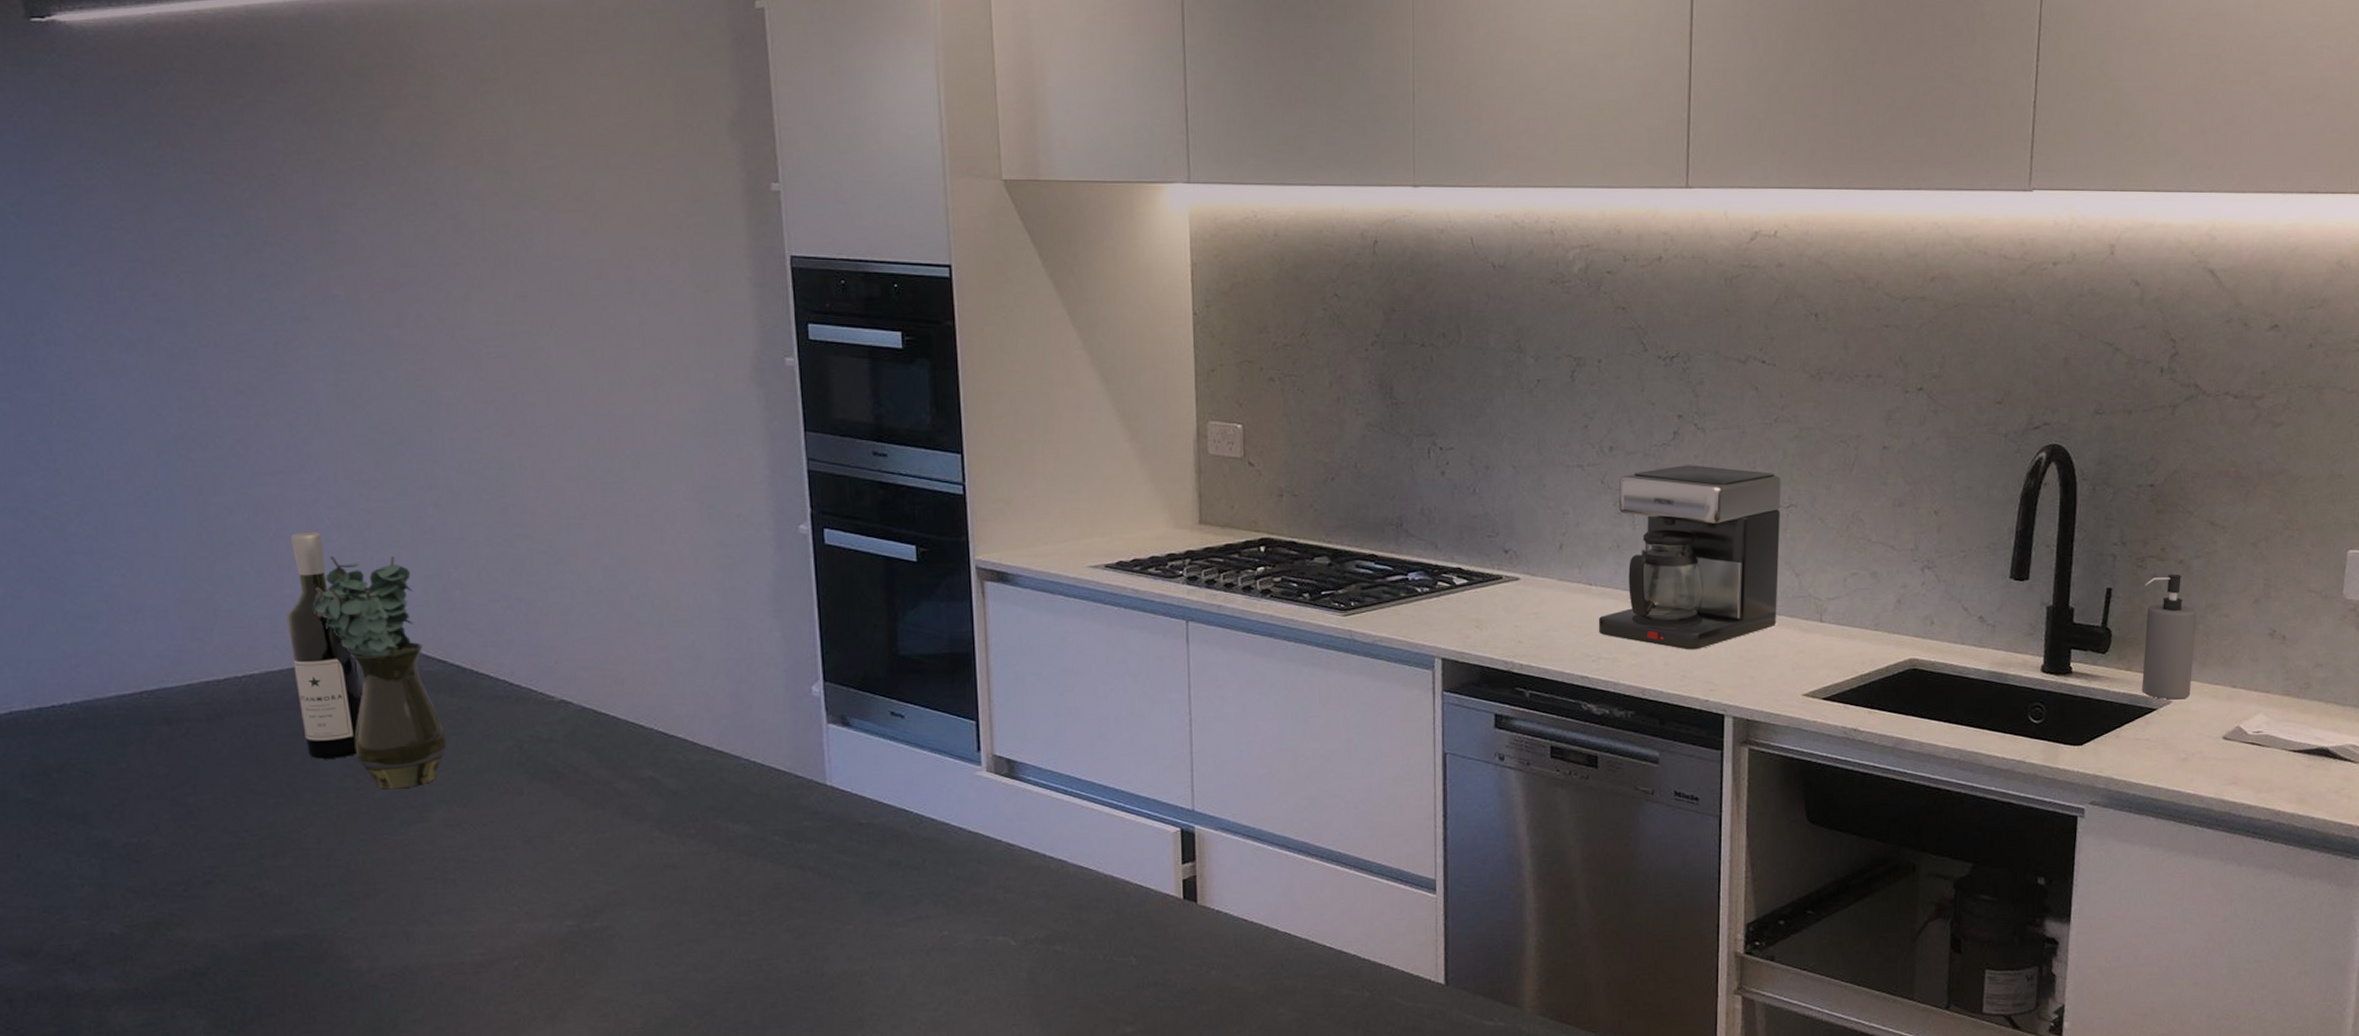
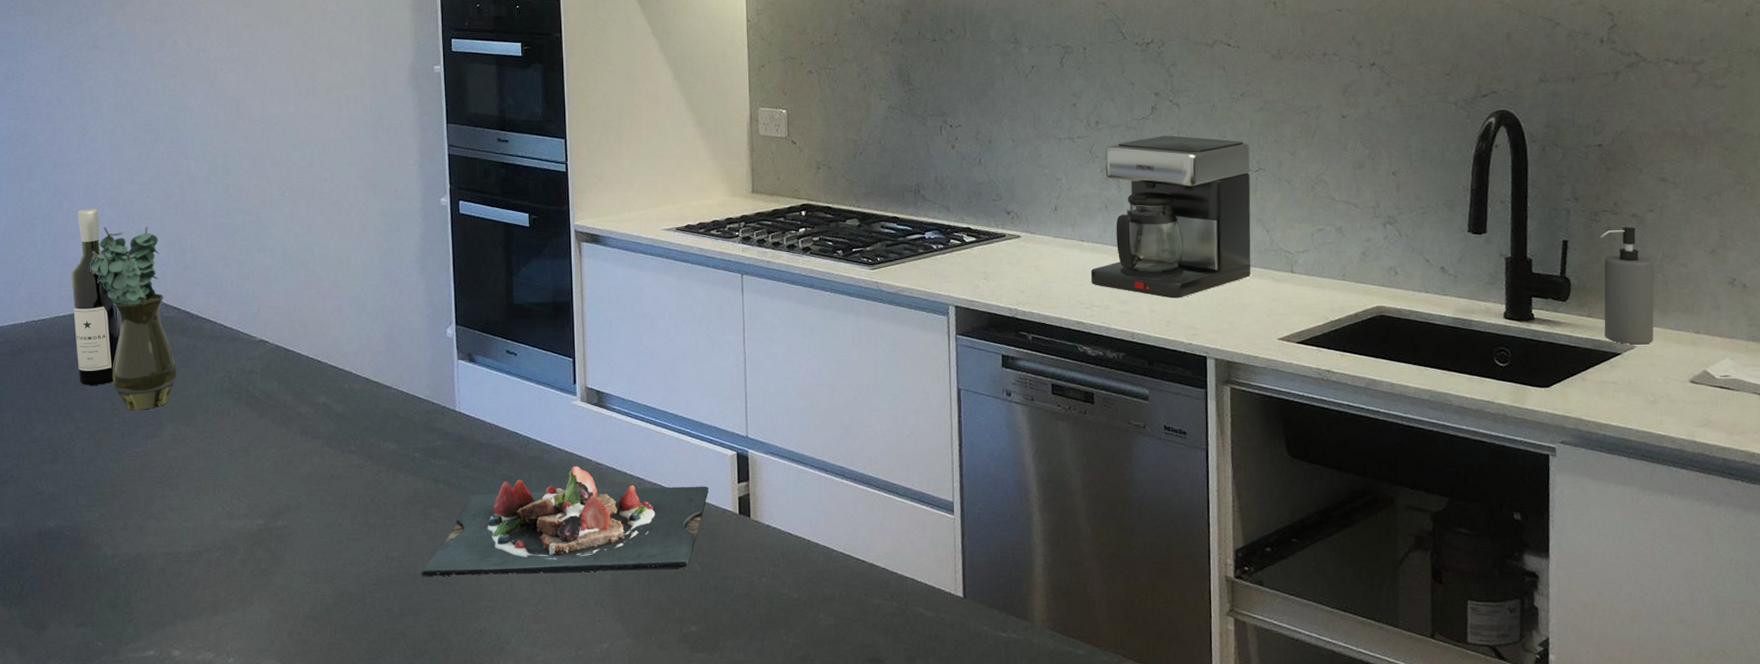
platter: none [786,848,1148,983] -> present [421,466,709,578]

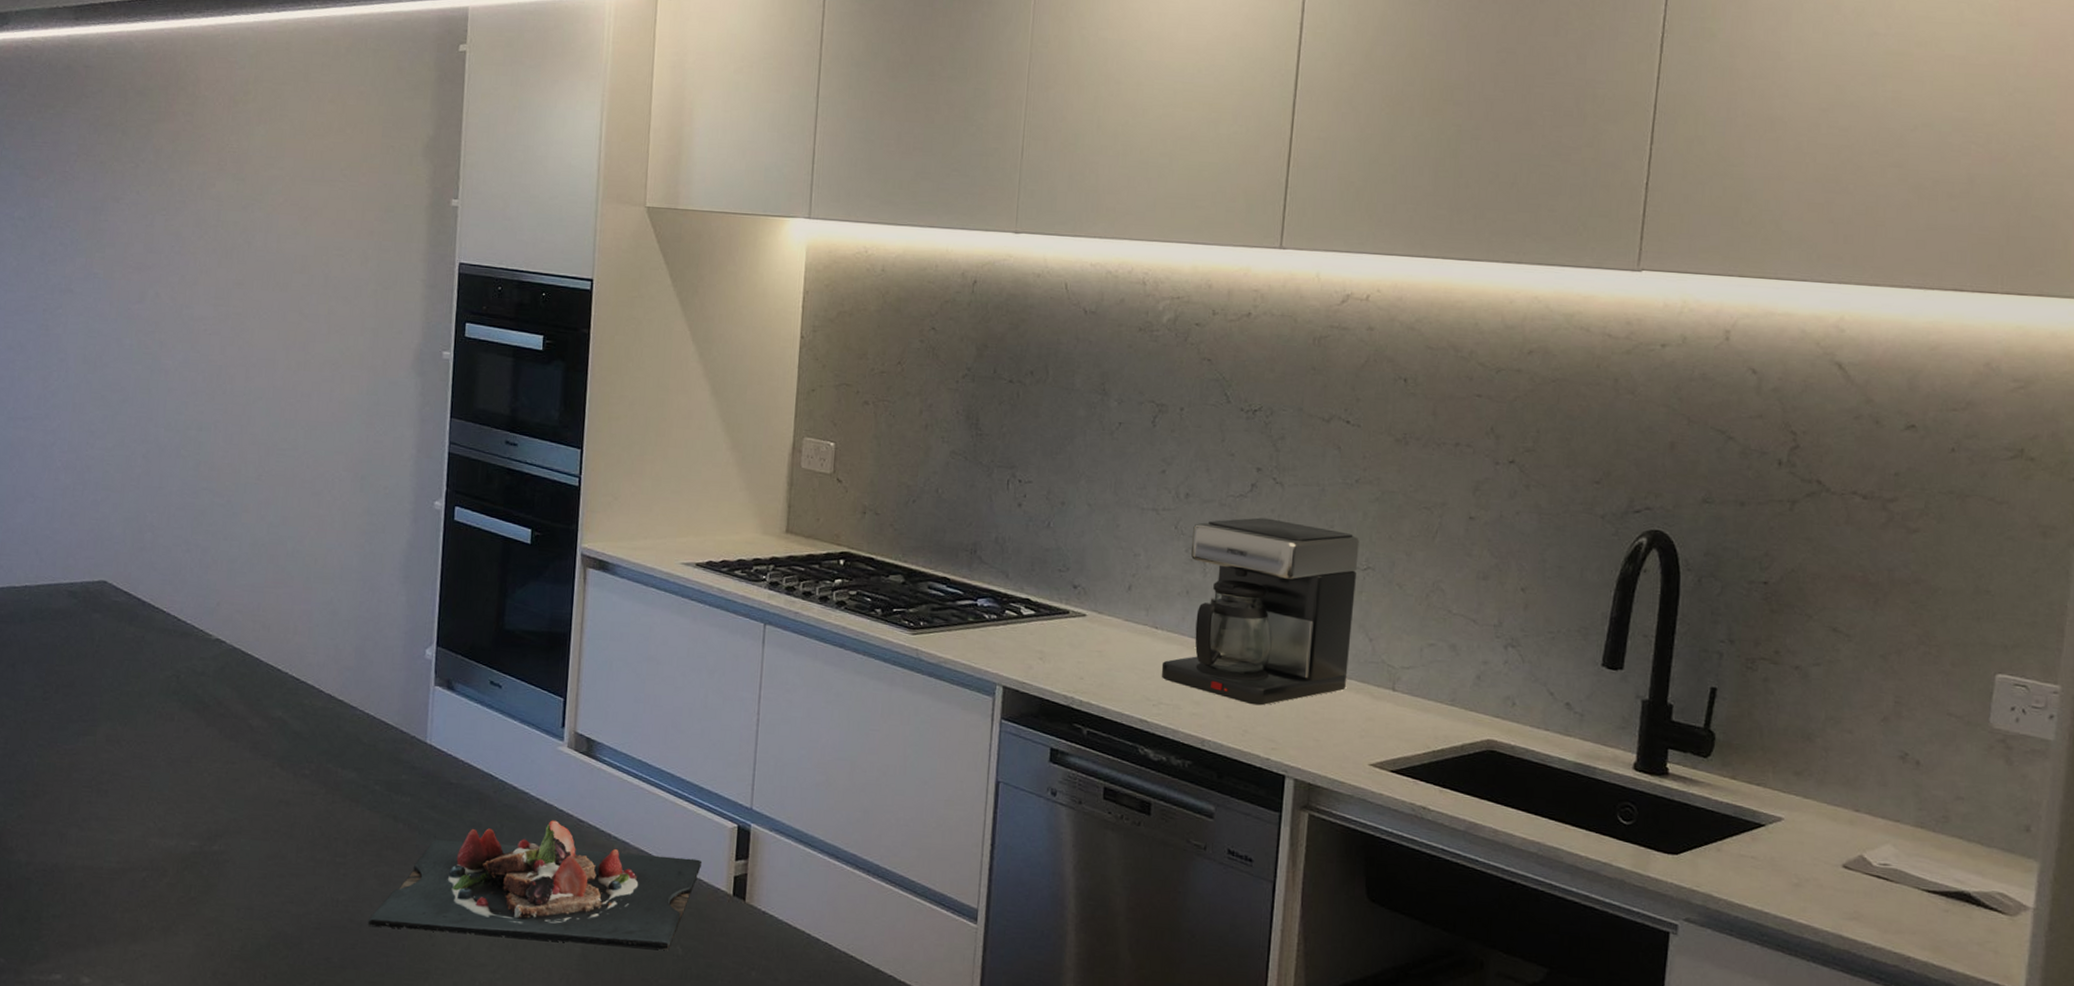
bottle: present [71,208,120,385] -> none [11,470,63,670]
vase: present [89,227,177,410] -> none [35,493,121,703]
soap dispenser: present [1599,226,1654,345] -> none [1748,679,1815,818]

